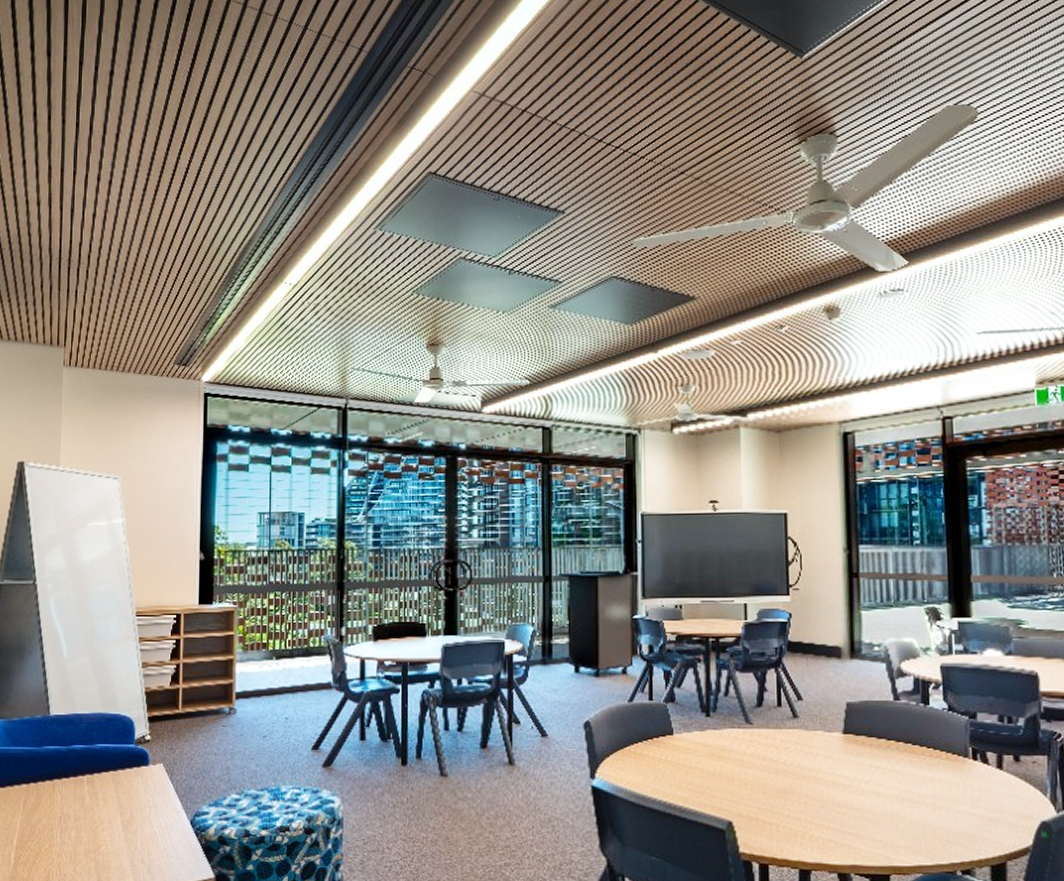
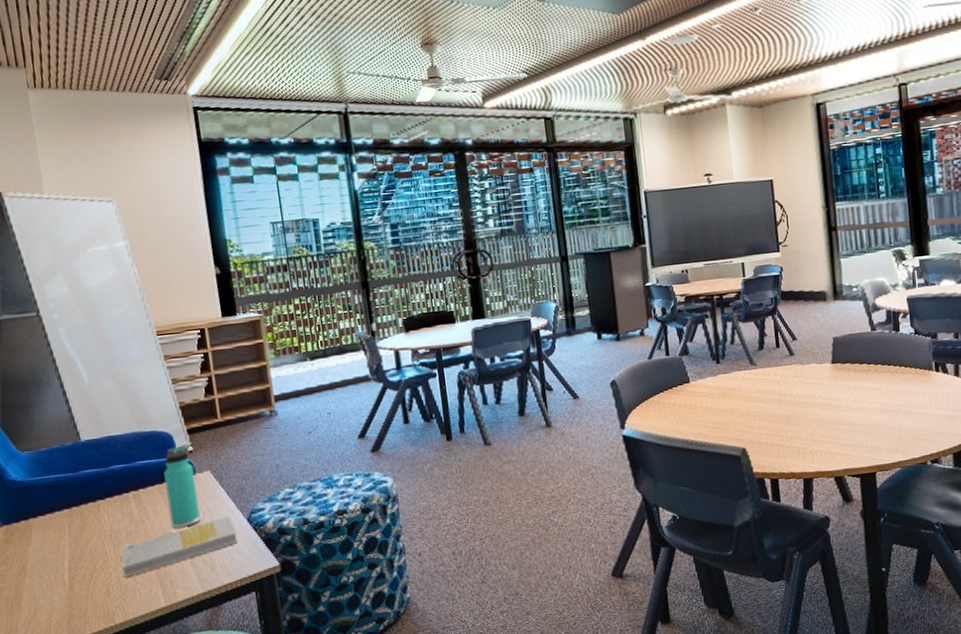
book: none [64,815,178,866] -> present [121,515,238,578]
thermos bottle: none [118,733,148,821] -> present [163,444,201,529]

